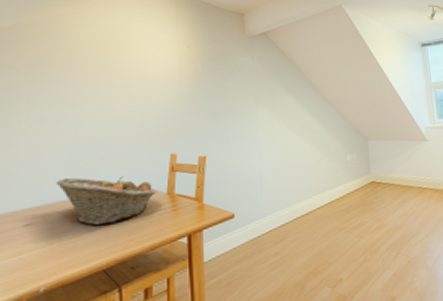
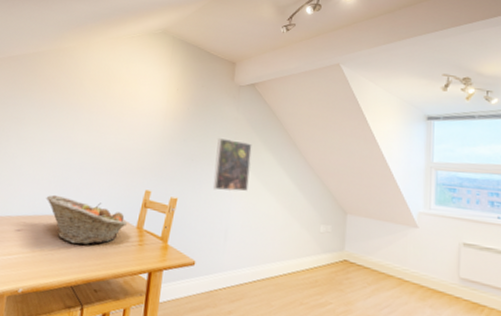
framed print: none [238,88,275,141] -> present [212,137,252,192]

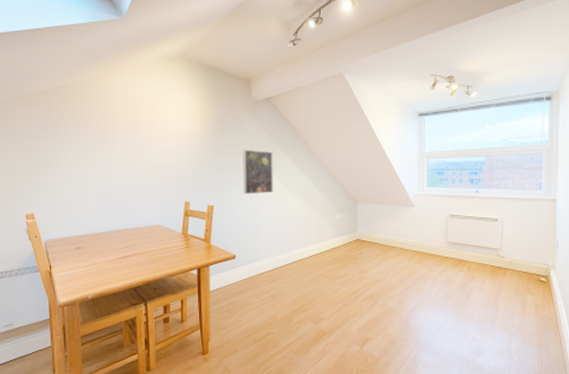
fruit basket: present [46,194,128,245] -> none [97,214,174,254]

